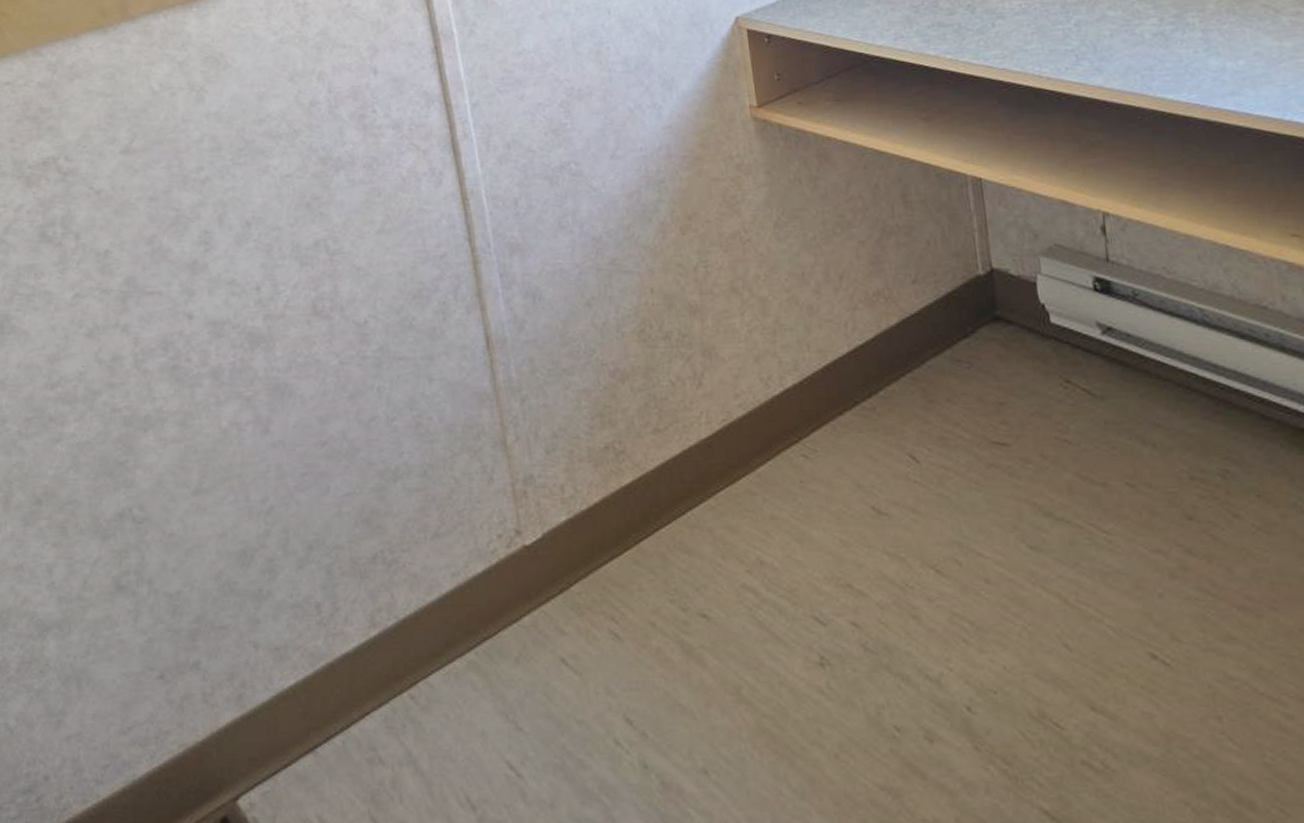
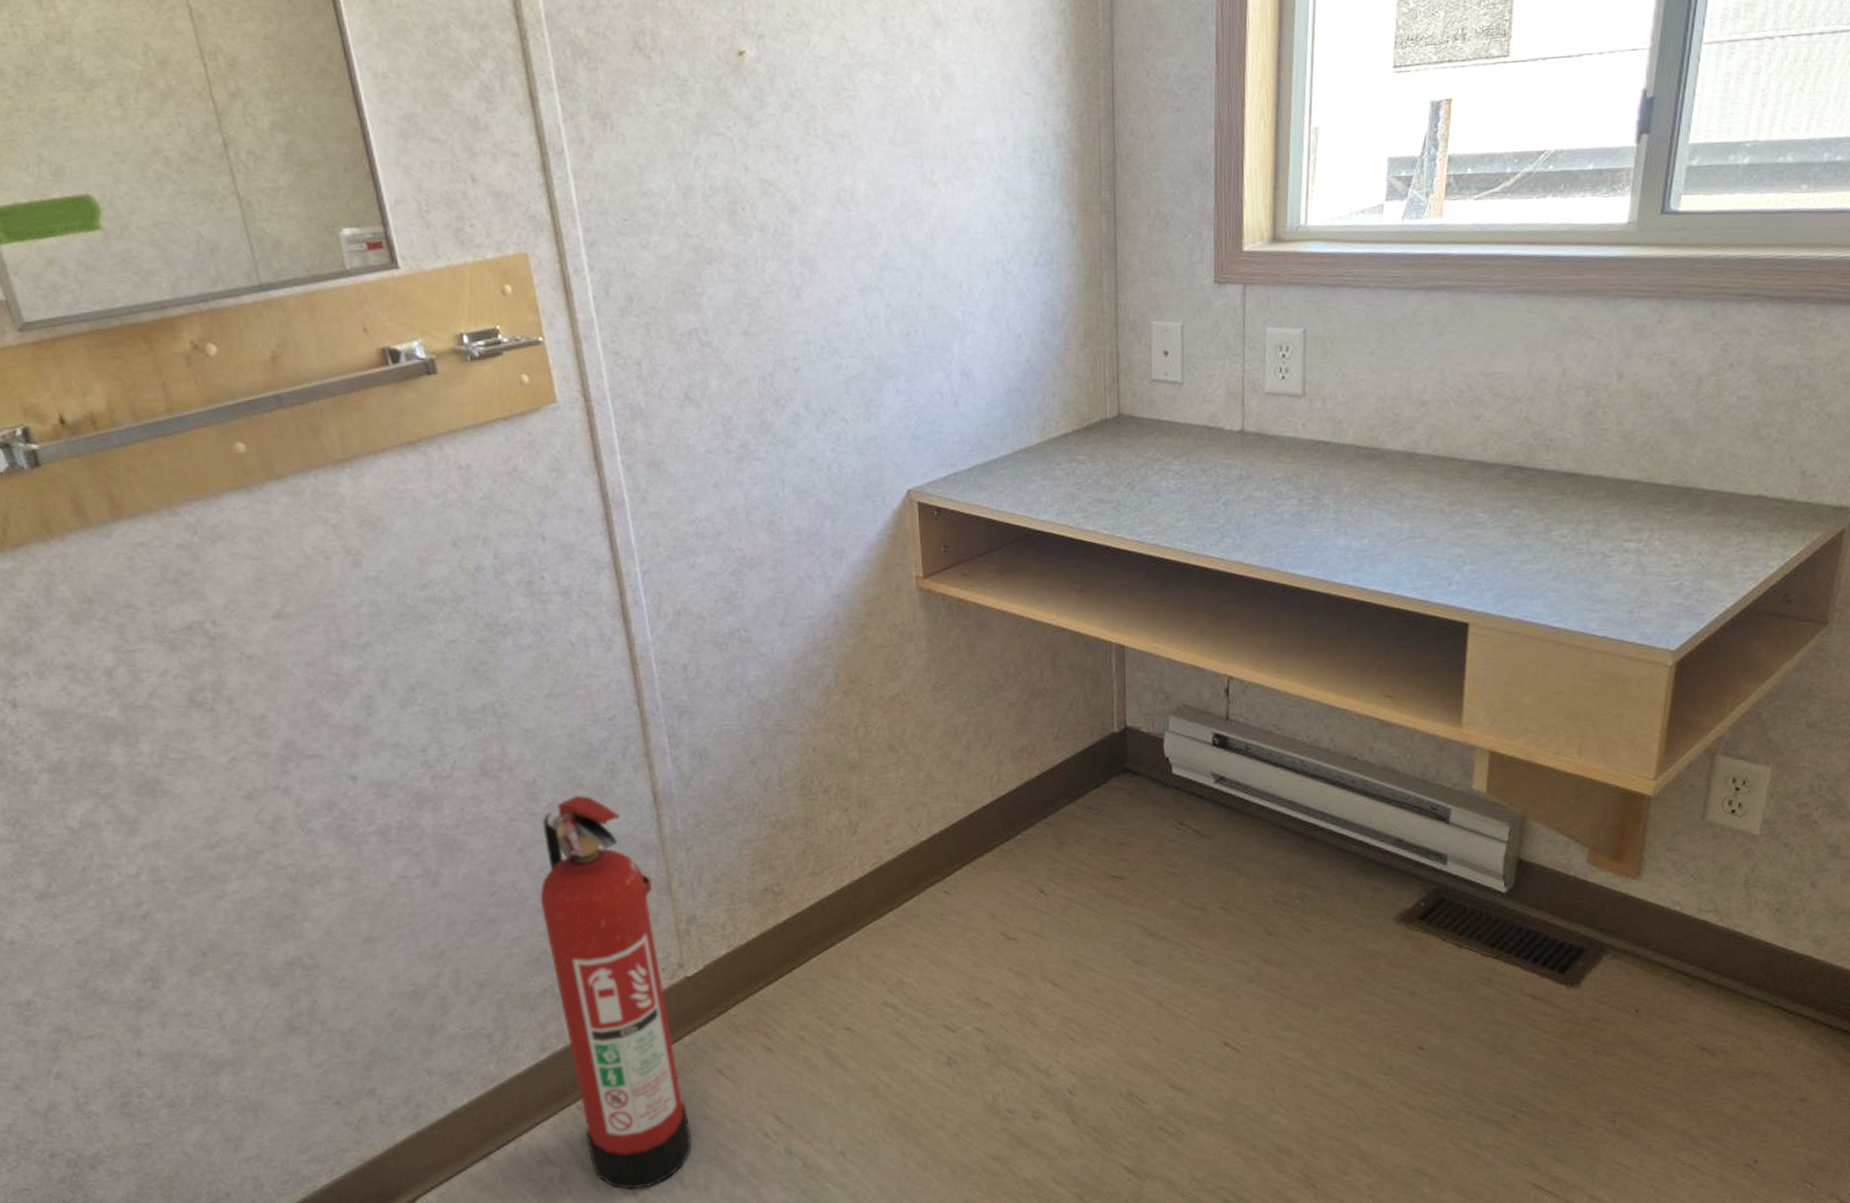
fire extinguisher: none [371,338,535,802] -> present [540,796,692,1190]

